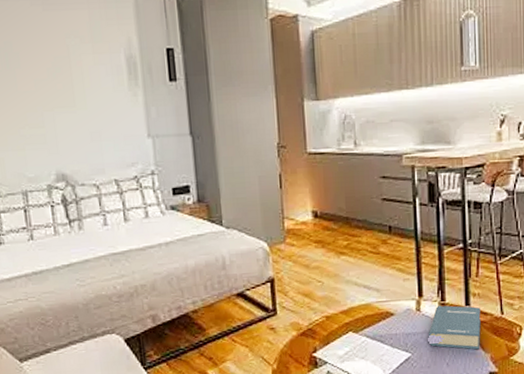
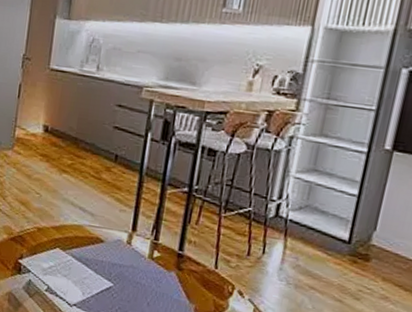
hardback book: present [428,305,481,350] -> none [133,243,194,298]

